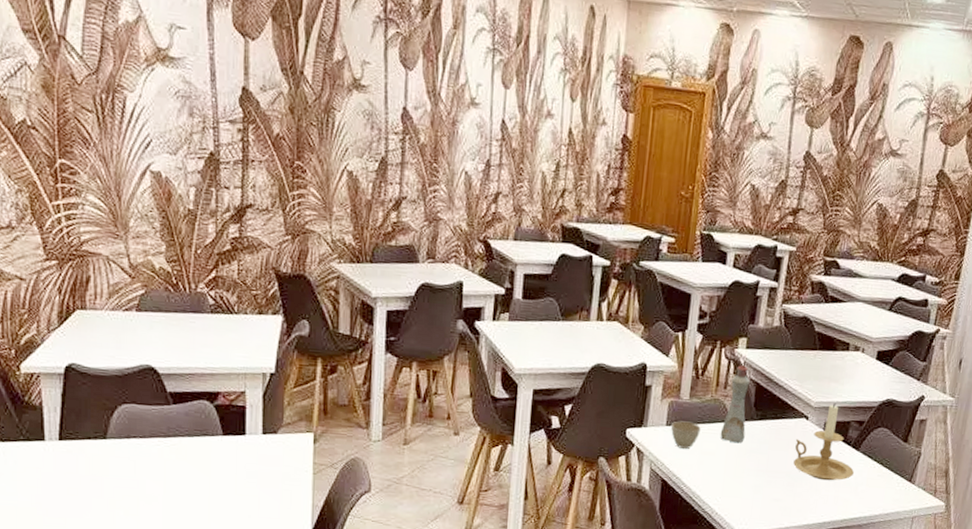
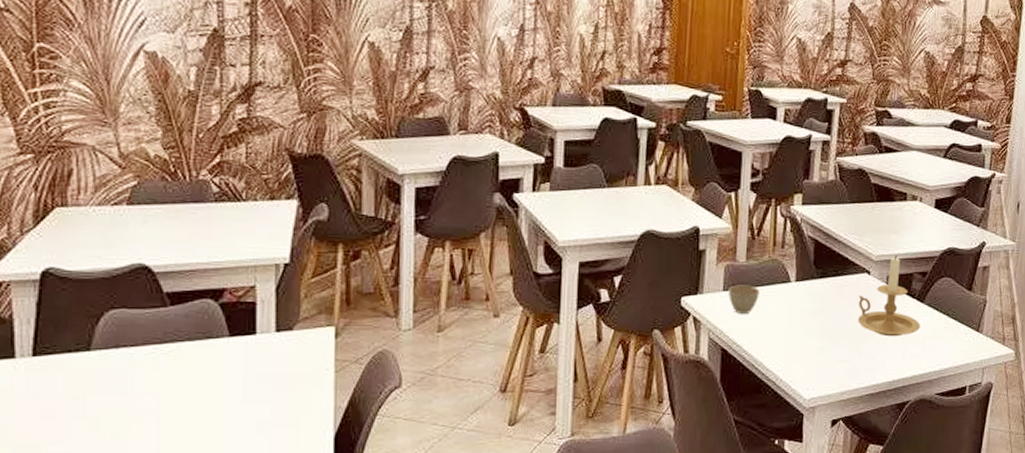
bottle: present [720,365,750,444] -> none [780,222,808,304]

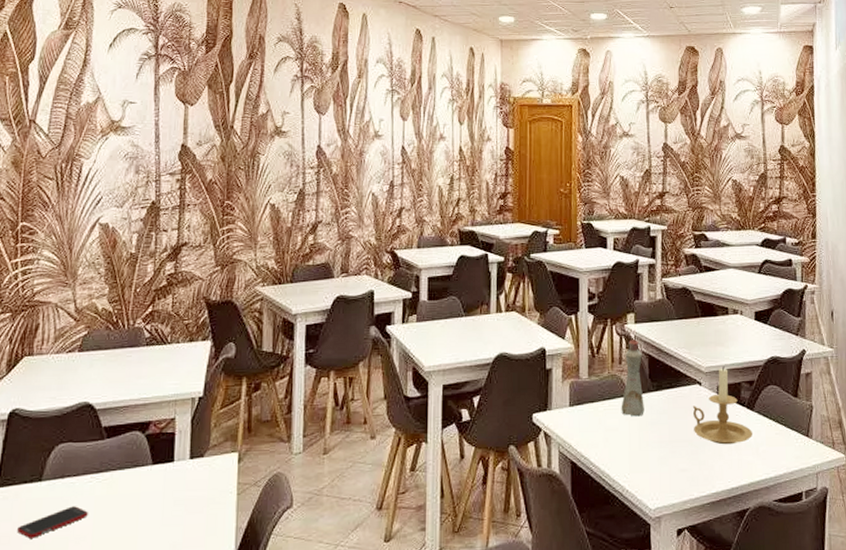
cell phone: none [64,379,152,413] -> present [17,506,88,538]
cup: present [728,285,760,314] -> none [573,400,602,428]
bottle: none [780,222,808,304] -> present [621,339,644,417]

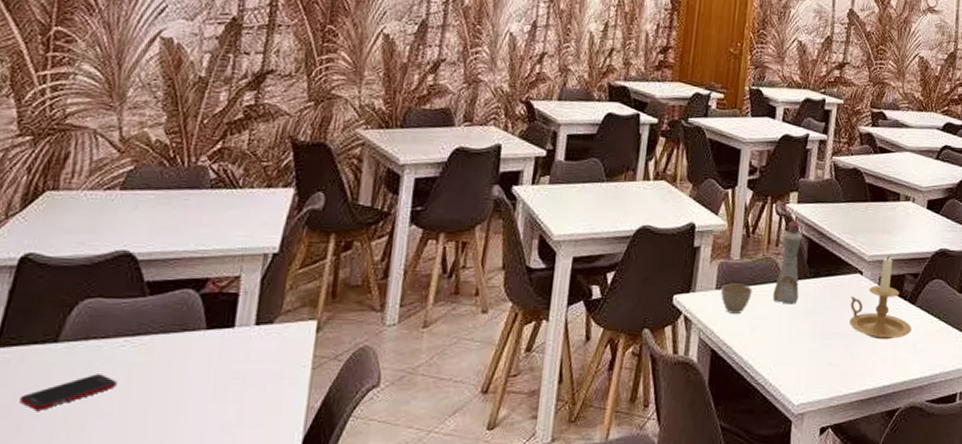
cup: none [573,400,602,428] -> present [720,283,752,314]

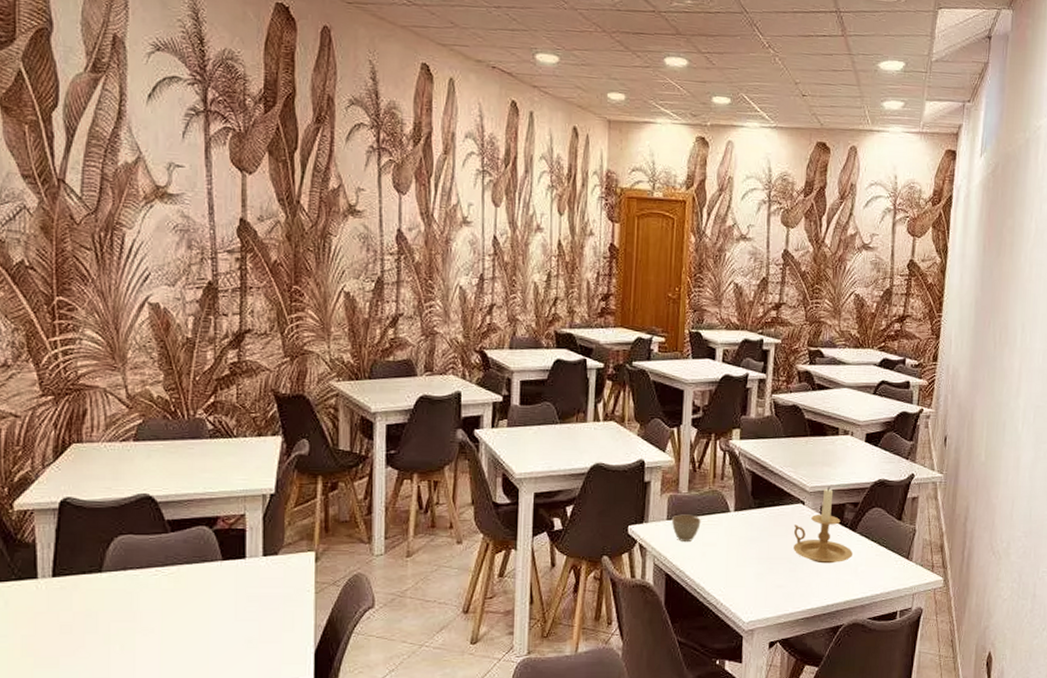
cell phone: present [19,374,117,410] -> none [79,598,155,628]
bottle: present [772,221,802,305] -> none [720,456,746,533]

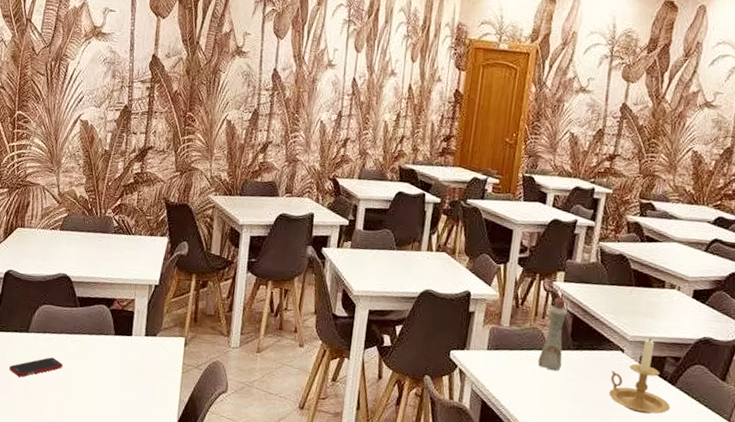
cell phone: none [79,598,155,628] -> present [9,357,63,377]
cup: present [671,514,701,541] -> none [491,346,520,373]
bottle: none [720,456,746,533] -> present [538,297,567,371]

